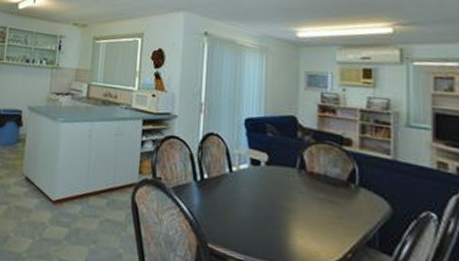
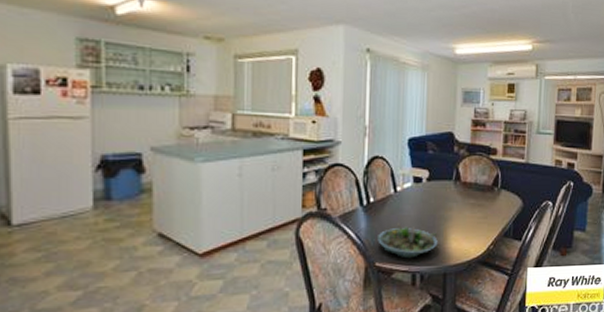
succulent planter: none [209,204,279,248] -> present [376,222,438,259]

